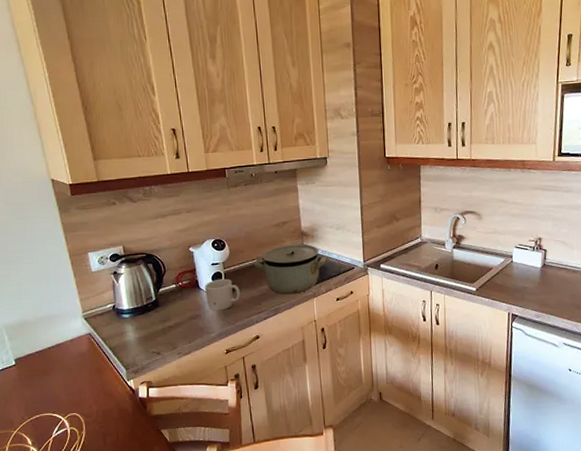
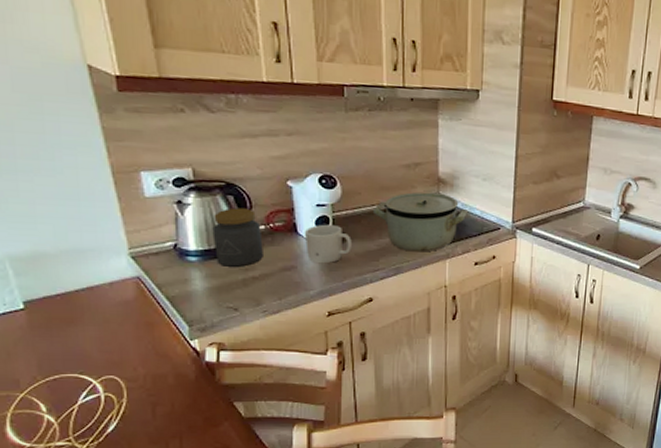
jar: none [139,272,176,320] -> present [212,208,263,267]

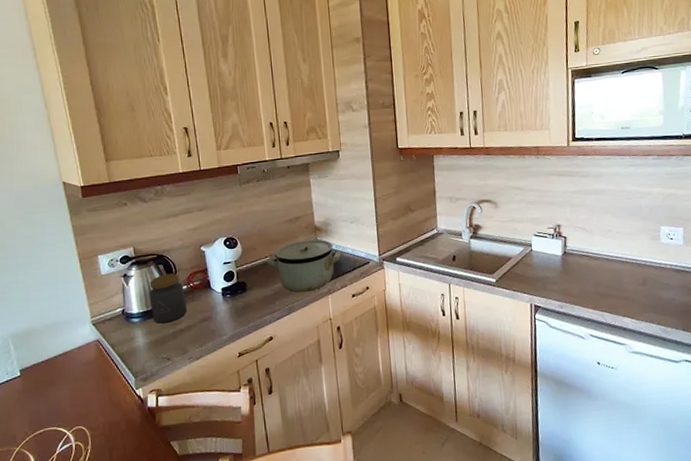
mug: present [304,224,353,264] -> none [216,277,254,313]

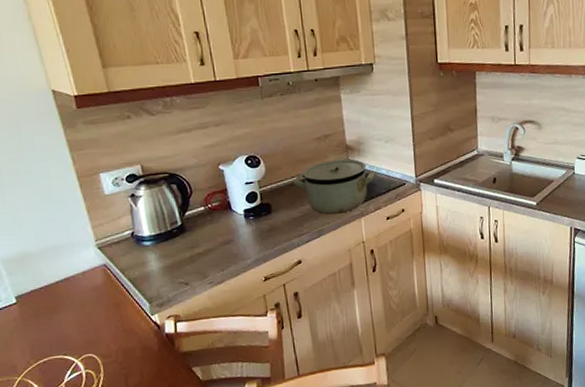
jar: present [149,273,187,324] -> none [161,193,205,247]

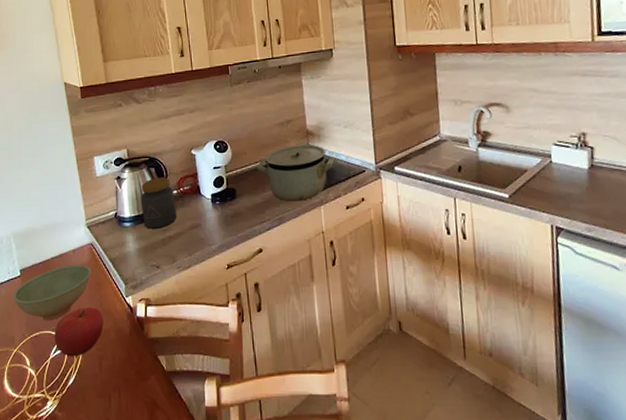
bowl: none [9,286,107,346] -> present [13,264,91,321]
fruit: none [66,328,127,379] -> present [54,307,104,357]
jar: none [161,193,205,247] -> present [140,177,176,229]

